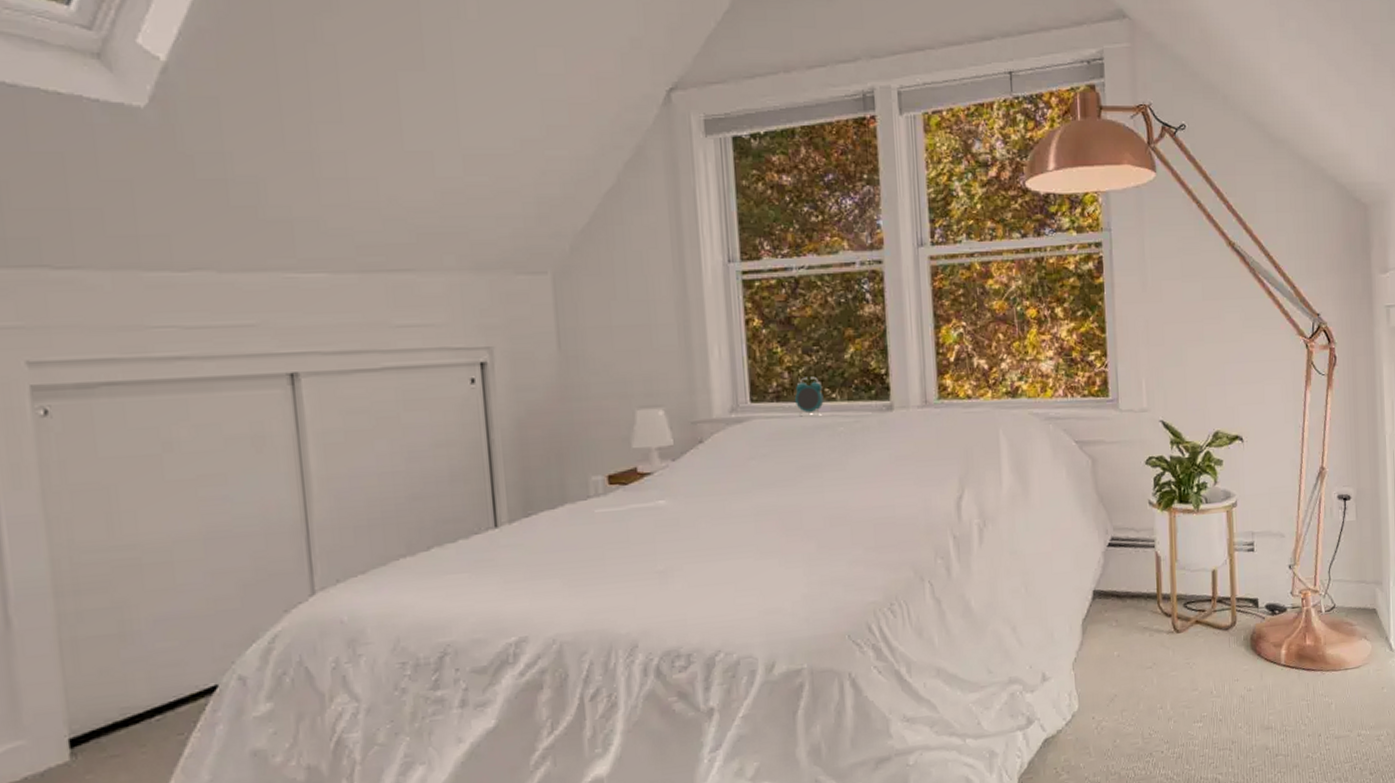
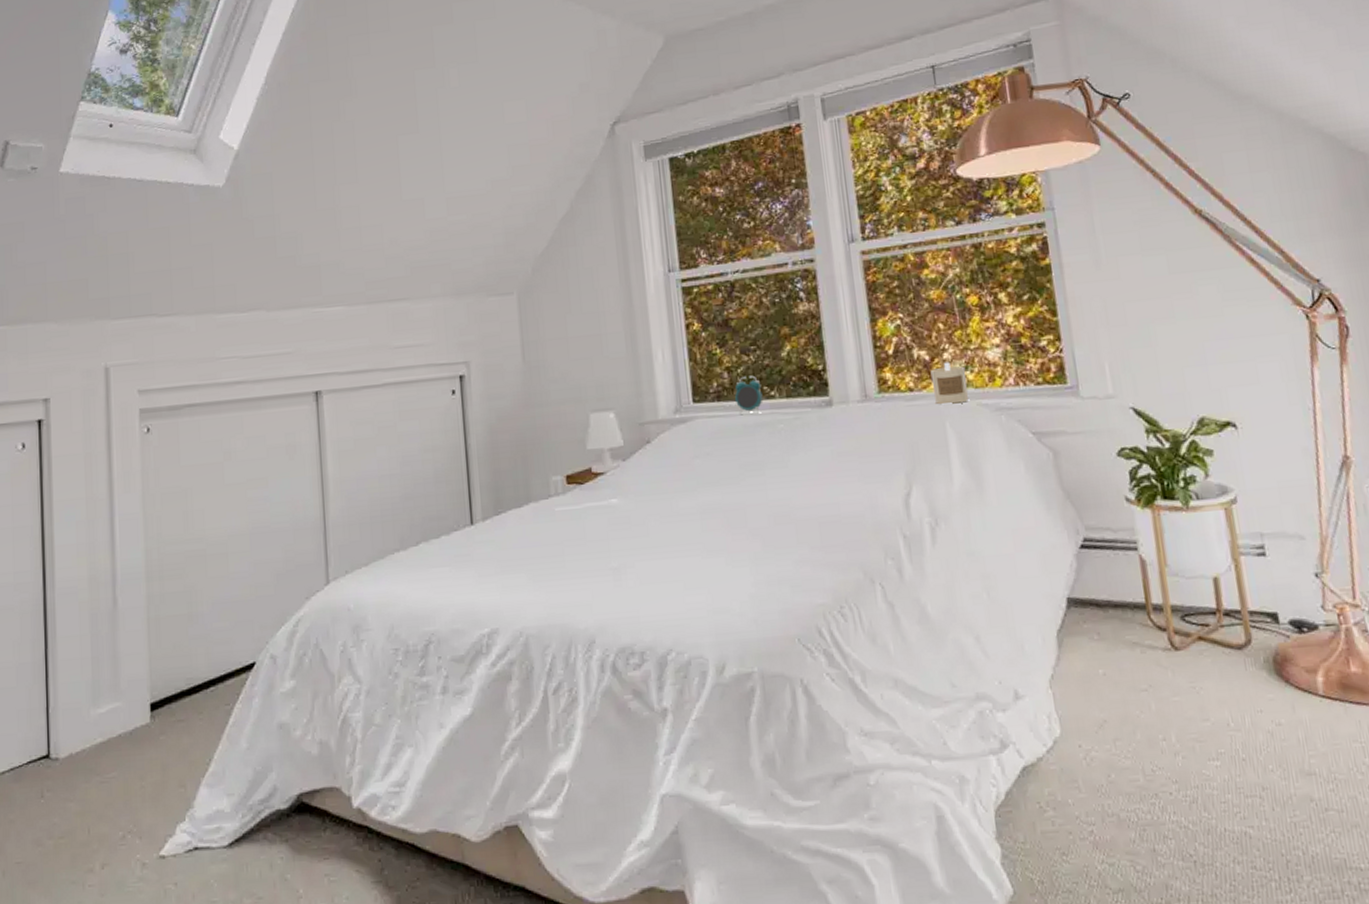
candle: none [988,371,1022,413] -> present [930,361,968,405]

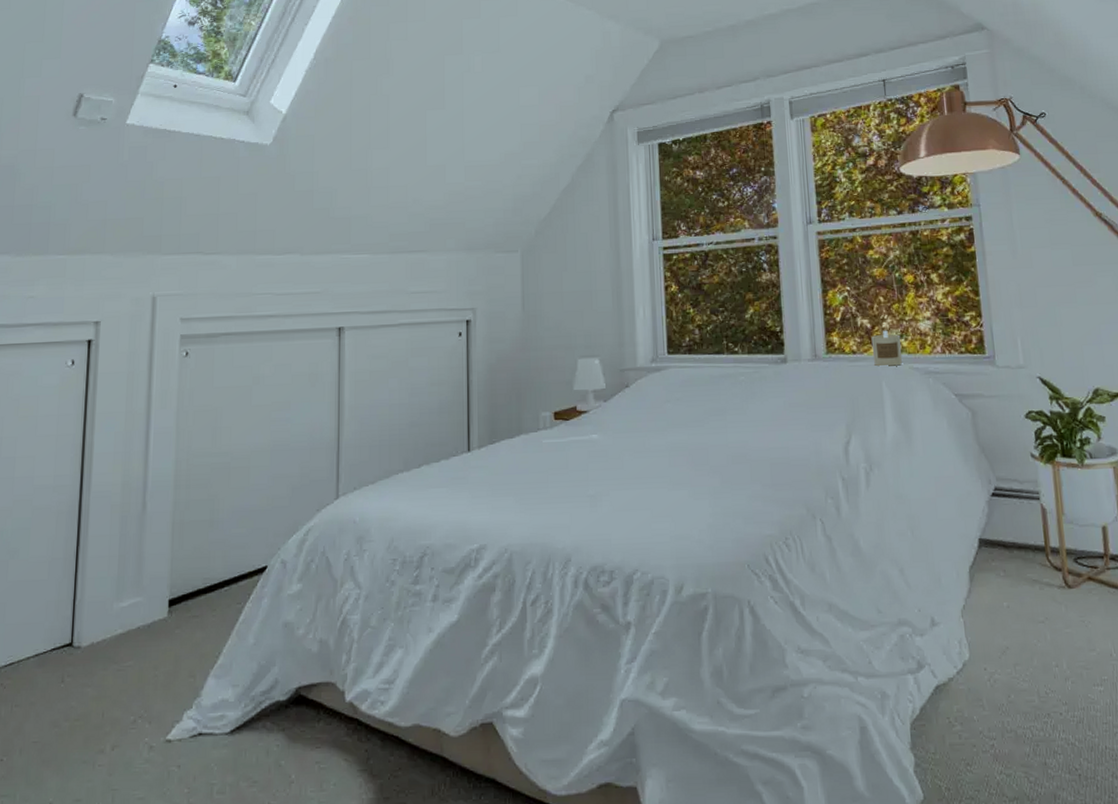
alarm clock: present [735,375,763,414] -> none [704,333,728,366]

